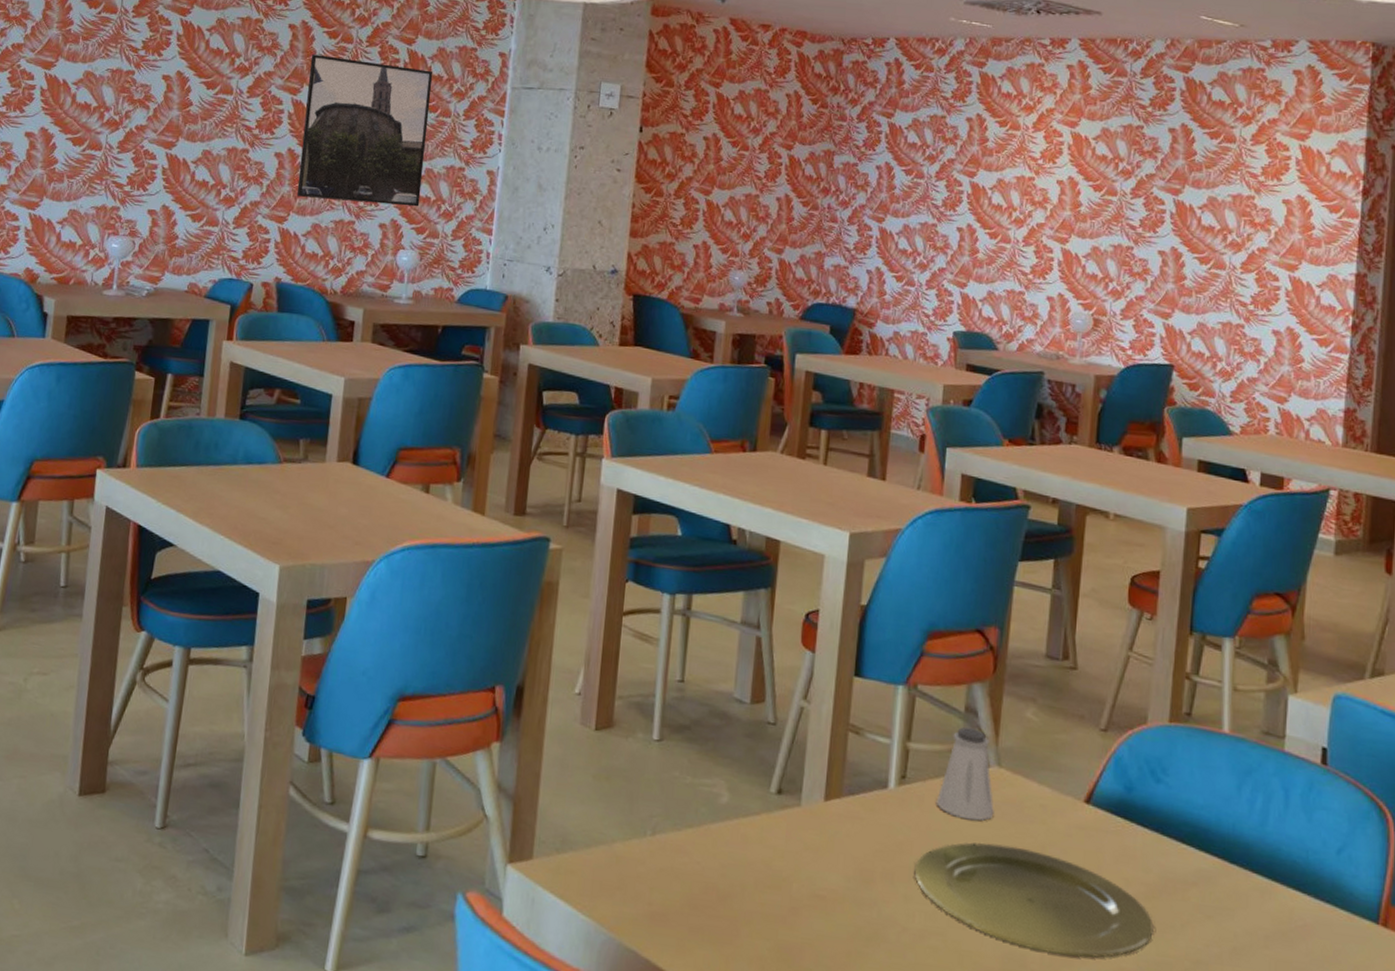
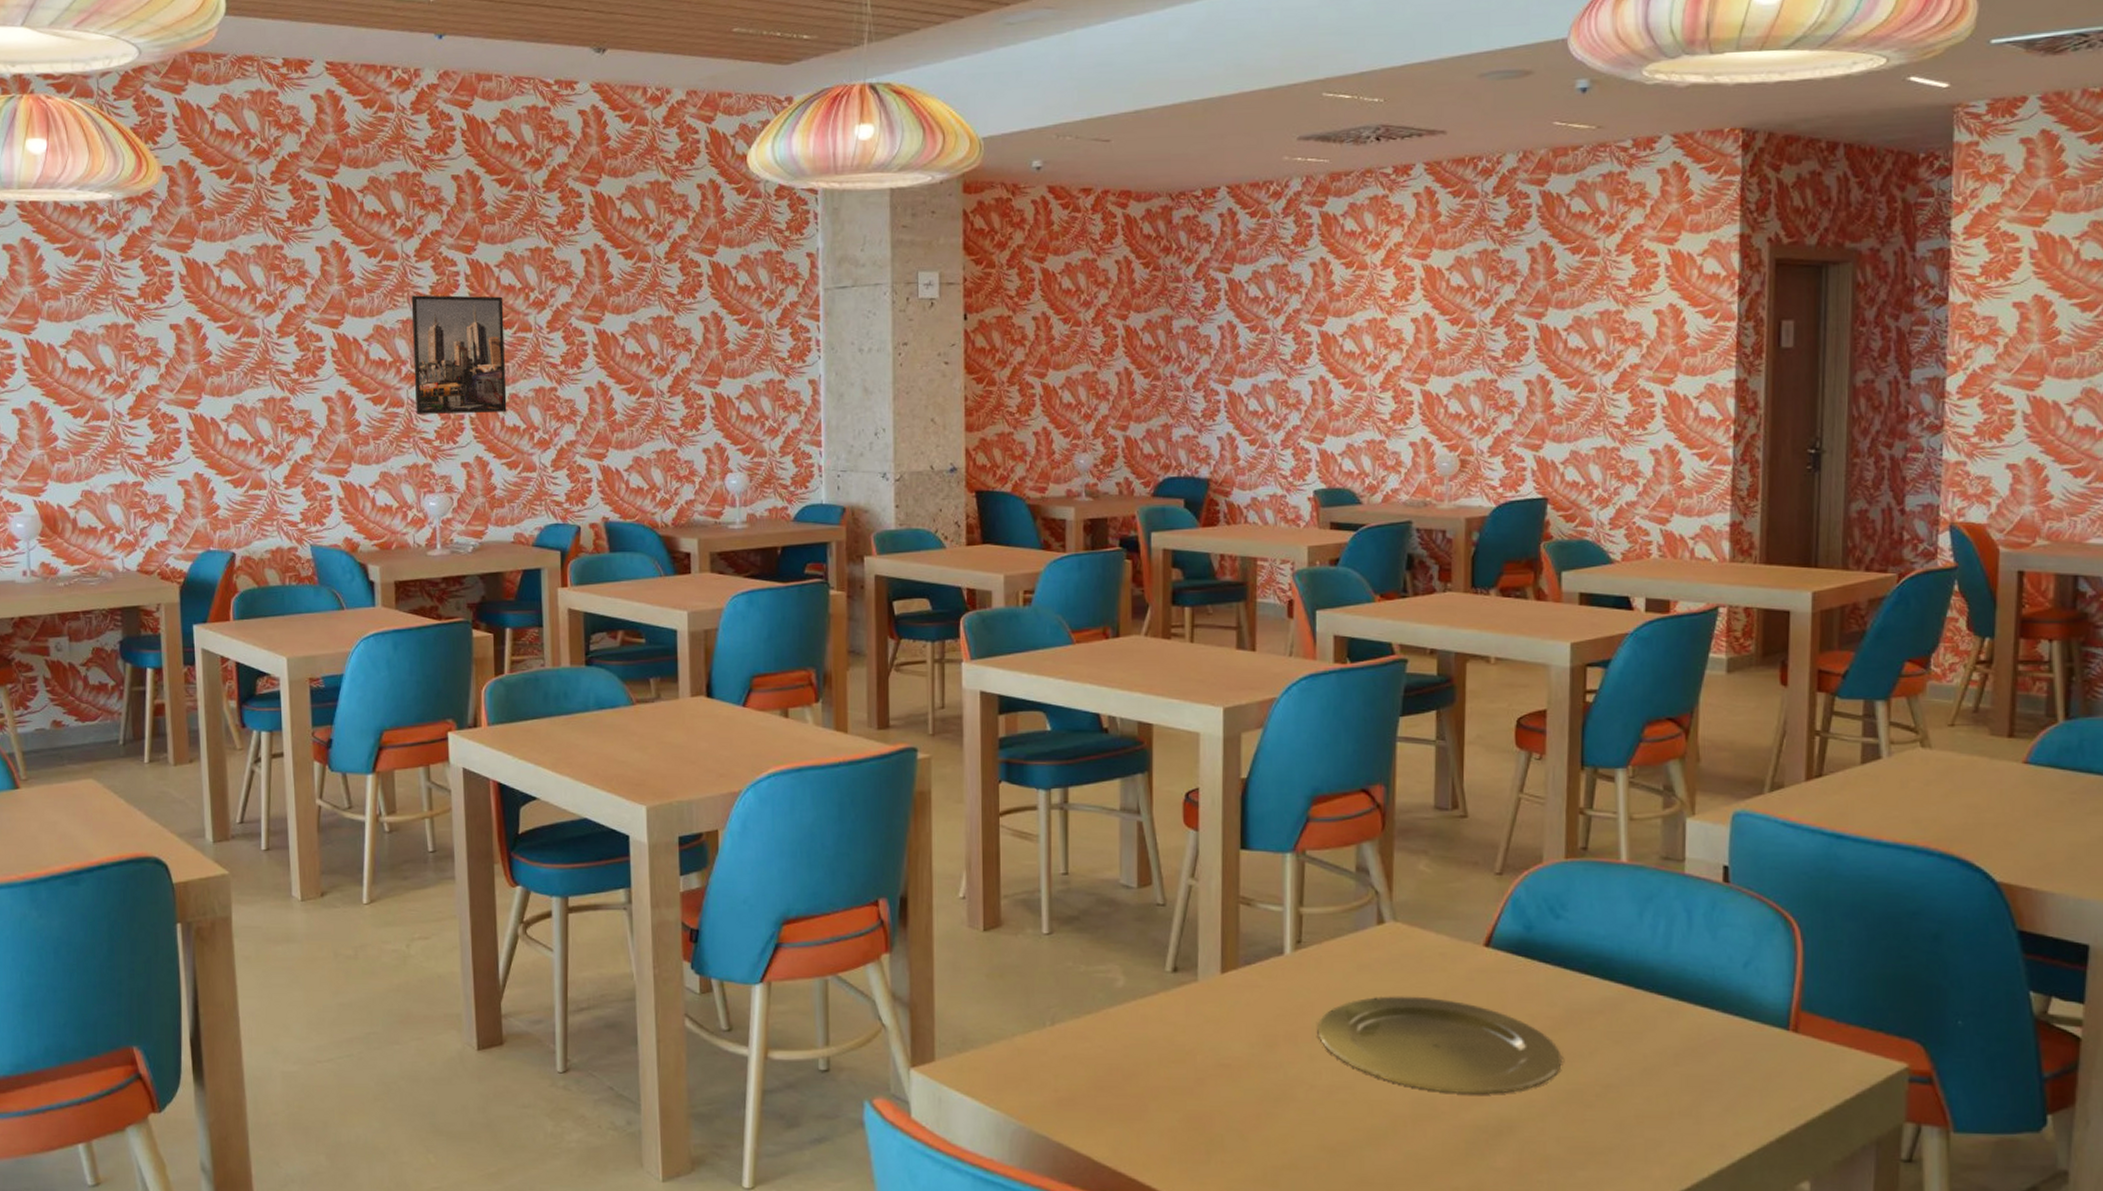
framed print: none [112,48,210,167] -> present [411,295,507,414]
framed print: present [296,54,433,207] -> none [608,278,742,431]
saltshaker: present [936,727,994,821] -> none [1333,887,1393,976]

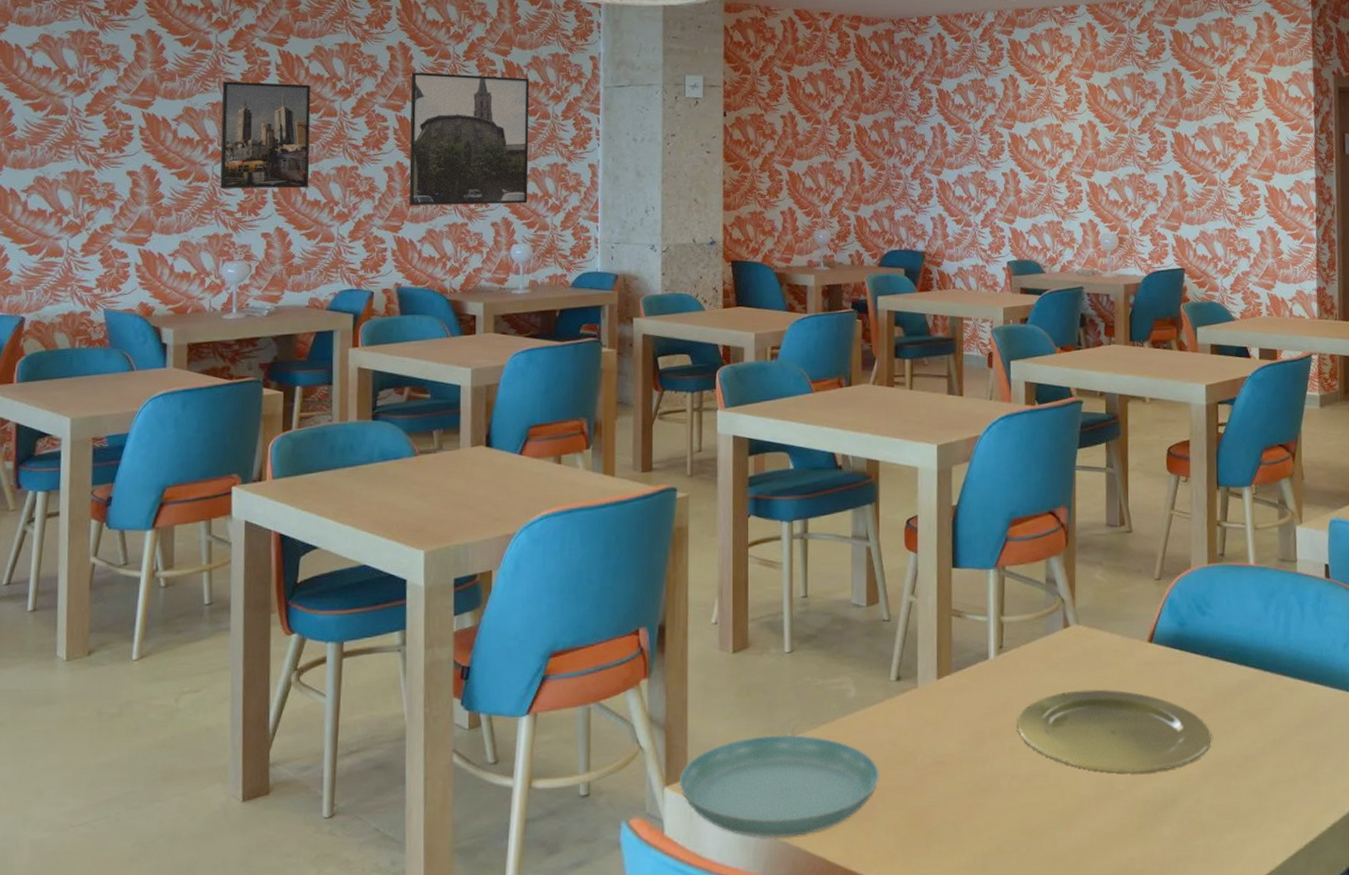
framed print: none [608,278,742,431] -> present [408,72,530,206]
saucer: none [926,1022,1152,1132] -> present [679,734,879,838]

